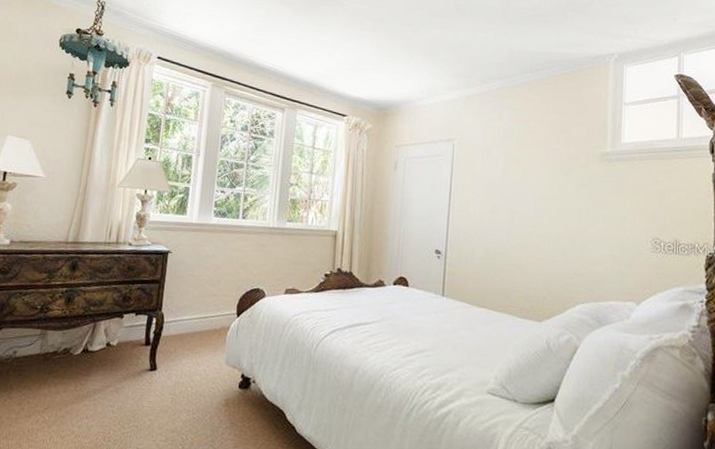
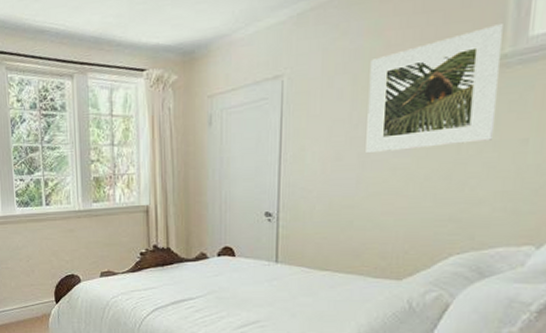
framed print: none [514,130,605,215] -> present [366,24,503,154]

